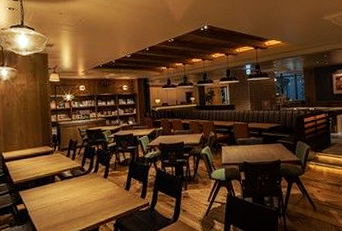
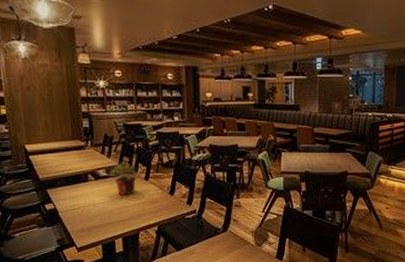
potted plant: none [71,163,99,193] -> present [107,161,139,196]

